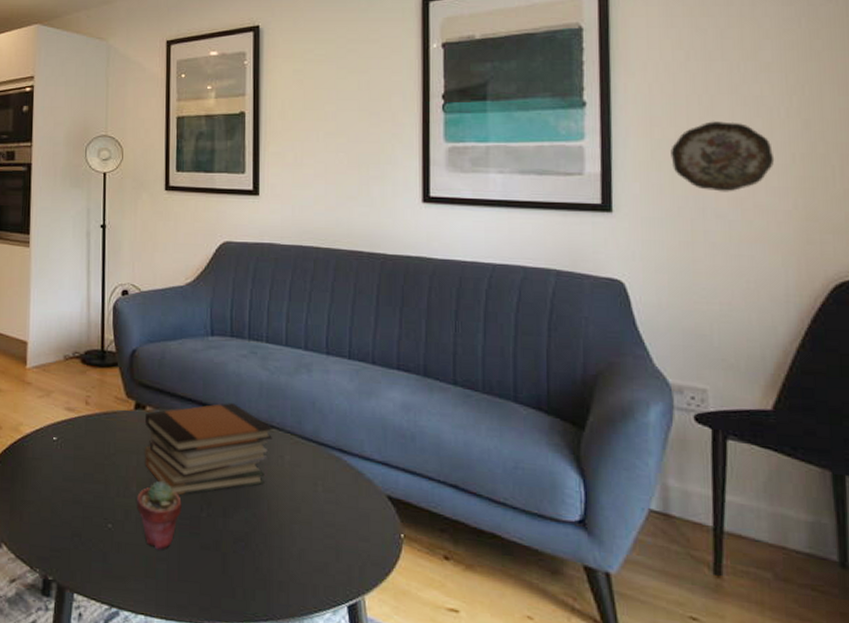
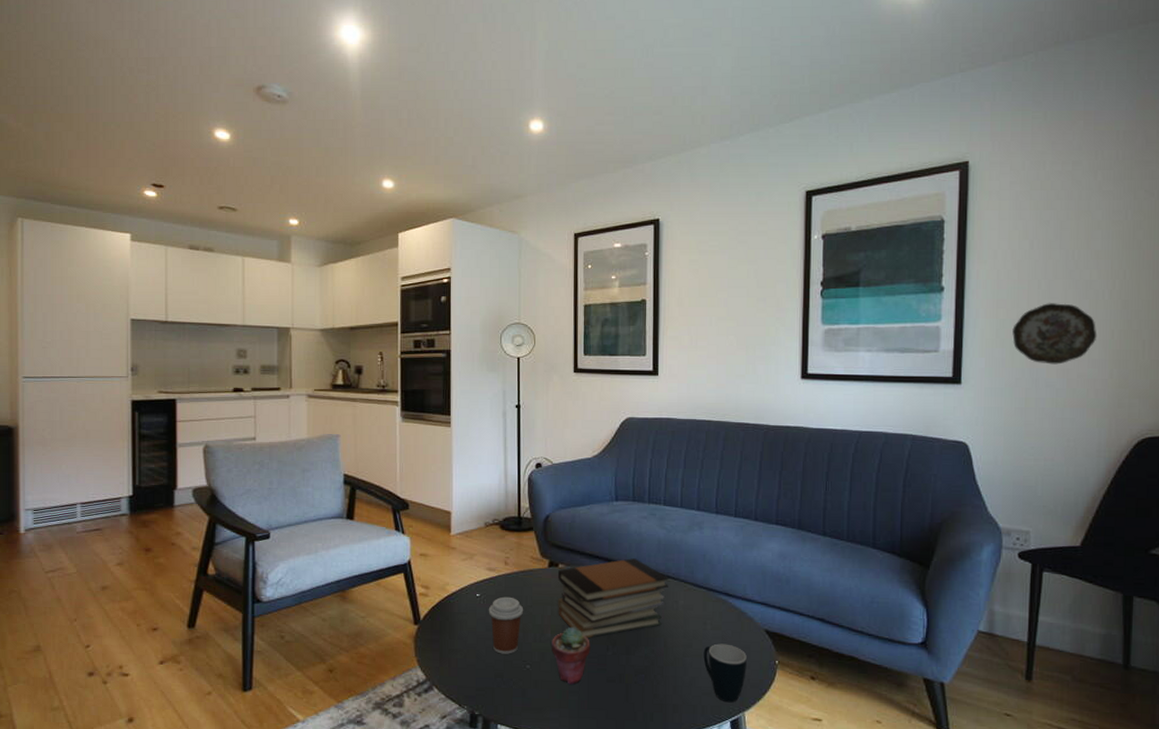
coffee cup: none [66,441,106,510] -> present [488,596,524,654]
mug: none [314,509,366,583] -> present [703,643,747,703]

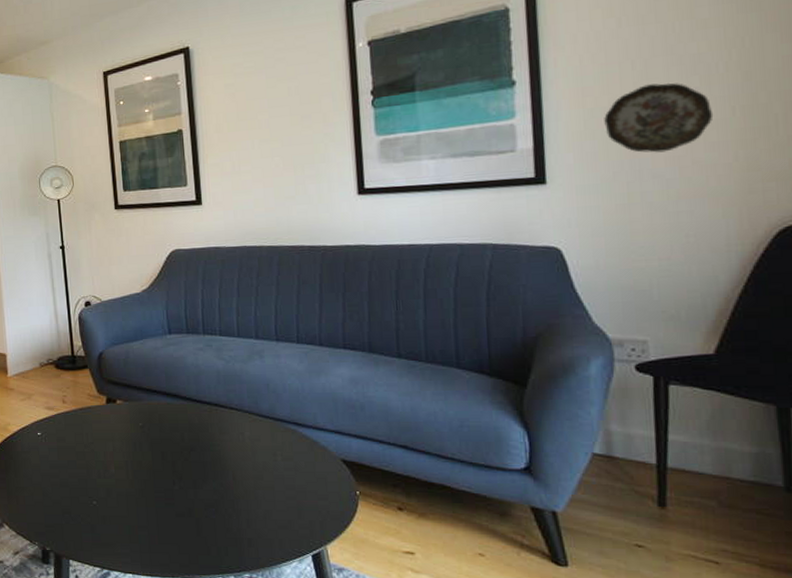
coffee cup: present [488,596,524,654] -> none [50,434,86,491]
potted succulent: present [552,626,590,685] -> none [116,462,156,520]
book stack: present [557,558,668,639] -> none [117,391,232,473]
mug: present [703,643,747,703] -> none [275,475,325,536]

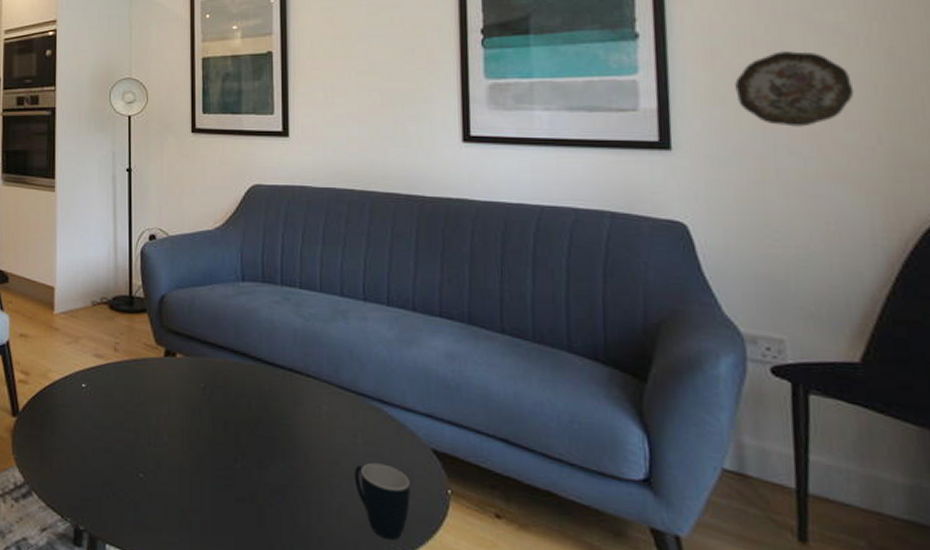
mug: none [275,475,325,536] -> present [354,462,410,541]

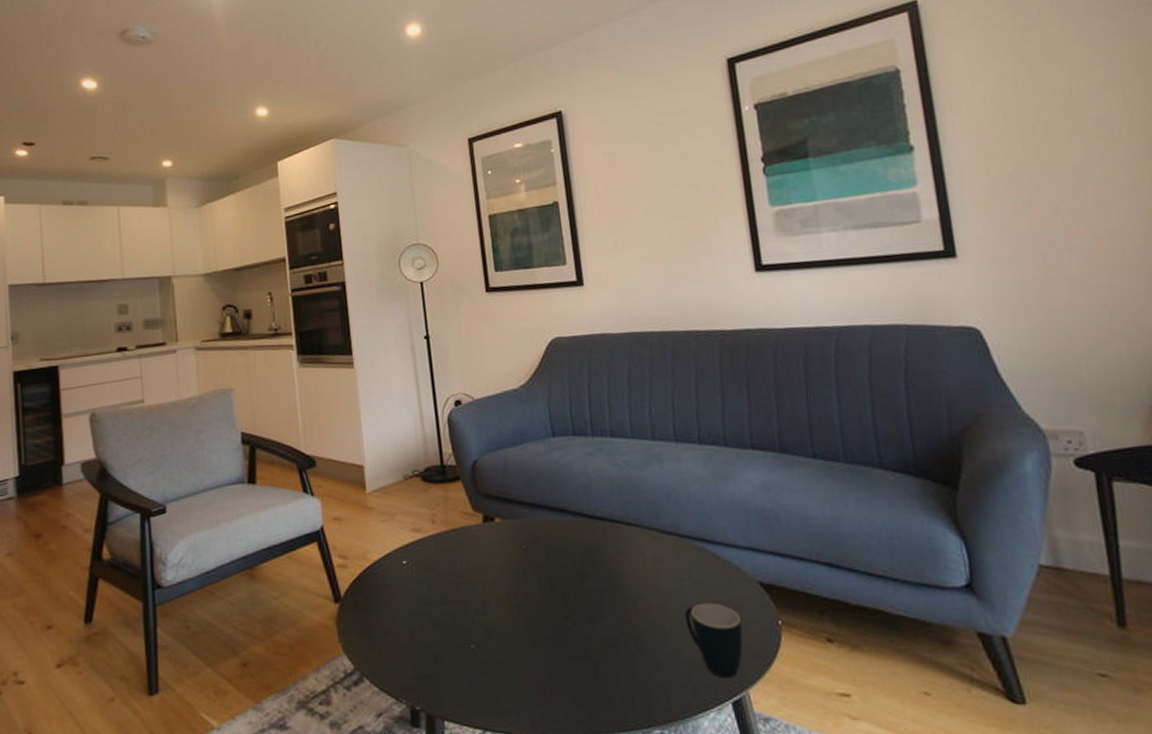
decorative plate: present [735,51,855,127] -> none [1010,147,1123,222]

